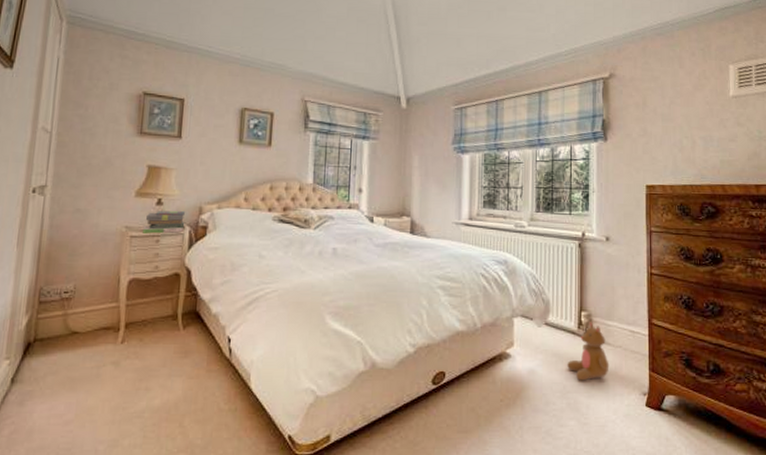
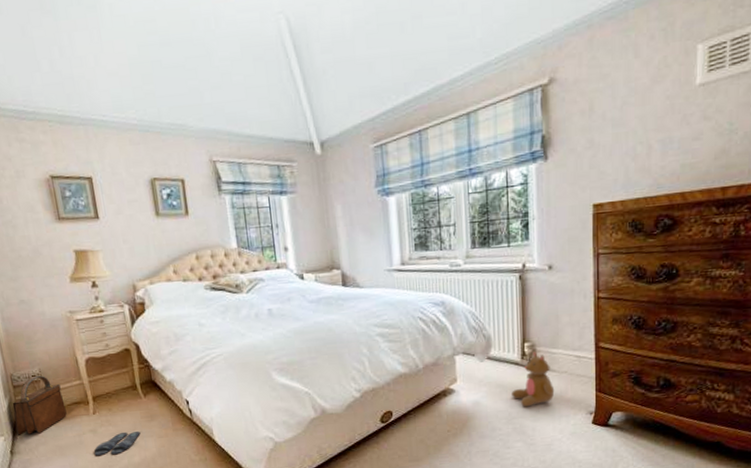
handbag: none [26,293,93,362] -> present [12,376,67,437]
slippers: none [109,369,169,395] -> present [94,431,141,457]
books: present [142,210,186,234] -> none [85,289,124,316]

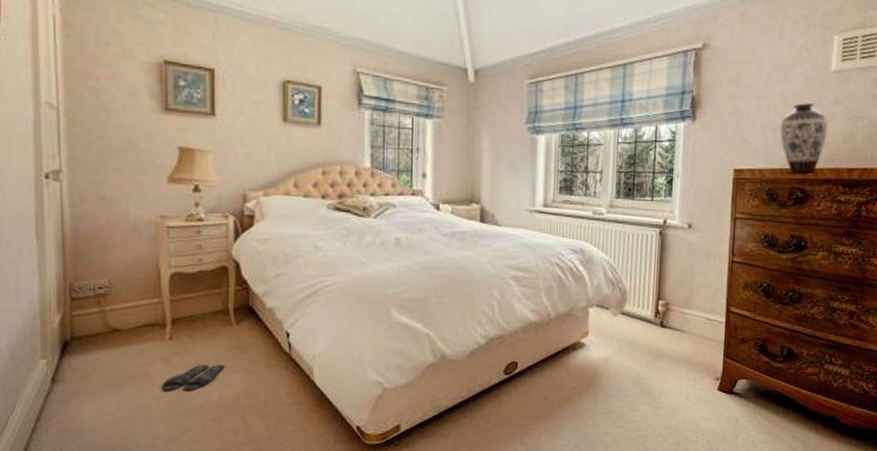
handbag: present [12,376,67,437] -> none [64,289,135,361]
teddy bear: present [512,350,555,407] -> none [642,309,685,368]
decorative vase: none [640,123,697,200] -> present [779,103,829,175]

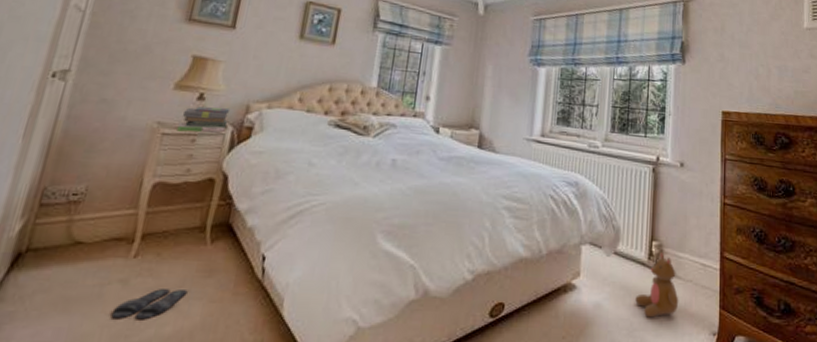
books: none [180,197,228,224] -> present [177,106,231,133]
teddy bear: none [642,309,685,368] -> present [635,251,679,318]
decorative vase: present [779,103,829,175] -> none [761,54,807,121]

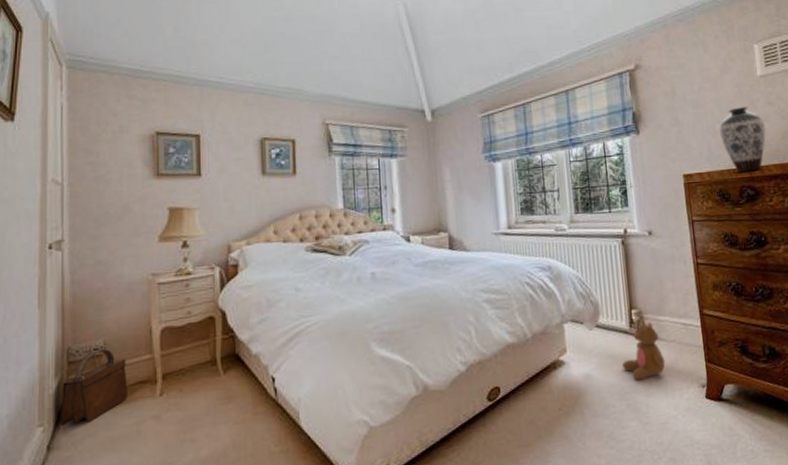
handbag: none [12,195,106,277] -> present [60,349,128,427]
slippers: present [111,289,188,320] -> none [153,417,213,451]
books: present [177,106,231,133] -> none [170,250,214,279]
decorative vase: none [761,54,807,121] -> present [719,107,766,173]

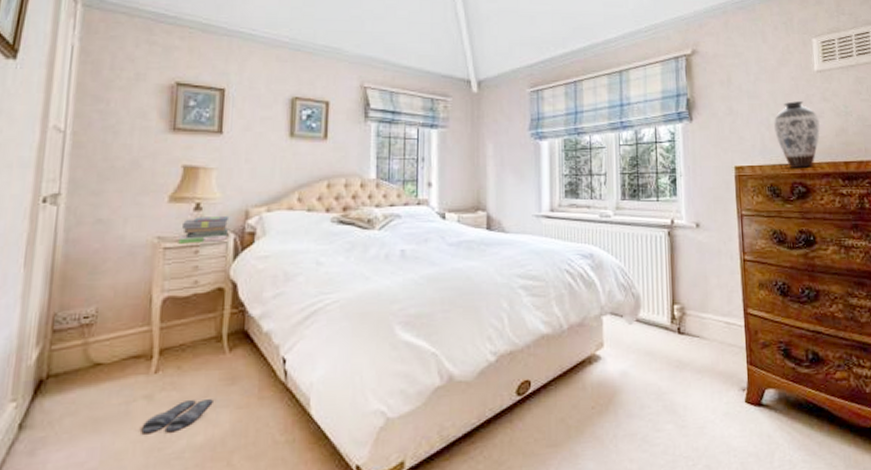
handbag: present [60,349,128,427] -> none [37,318,119,403]
slippers: none [153,417,213,451] -> present [141,399,213,434]
books: none [170,250,214,279] -> present [178,215,230,244]
teddy bear: present [622,317,665,381] -> none [661,314,706,380]

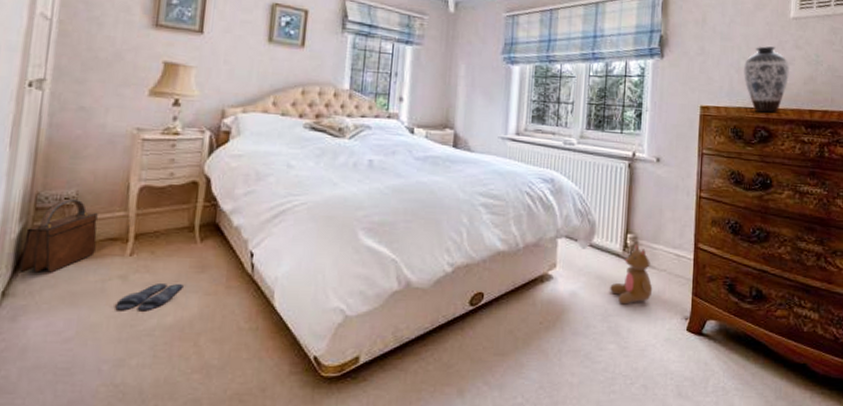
handbag: none [37,318,119,403] -> present [19,199,98,274]
books: present [178,215,230,244] -> none [156,112,207,138]
teddy bear: none [661,314,706,380] -> present [610,243,653,305]

